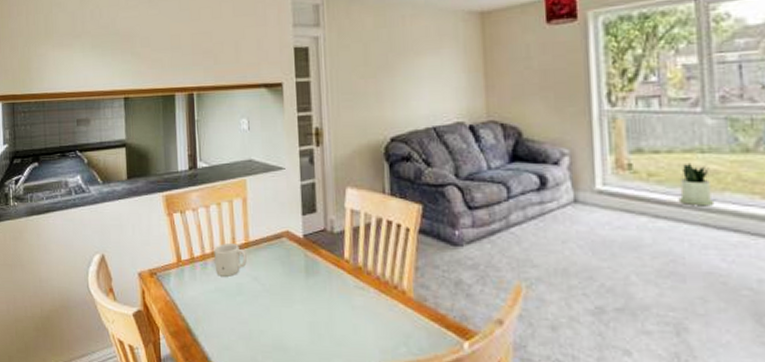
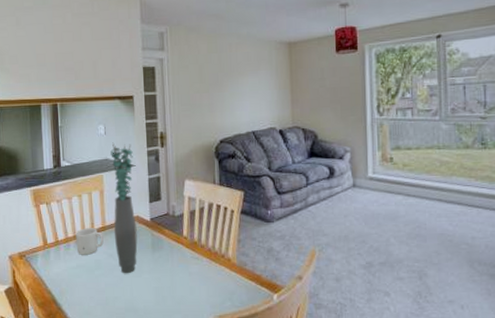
vase: none [255,139,288,302] -> present [110,142,138,273]
planter: present [678,162,715,206] -> none [423,156,446,187]

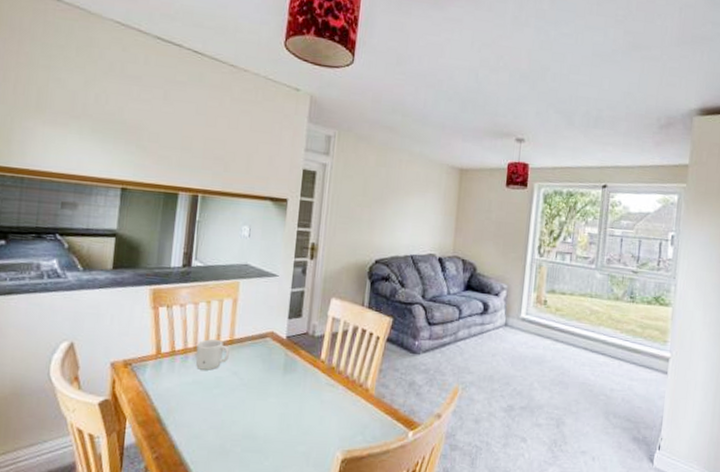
vase: present [110,142,138,273] -> none [241,247,278,395]

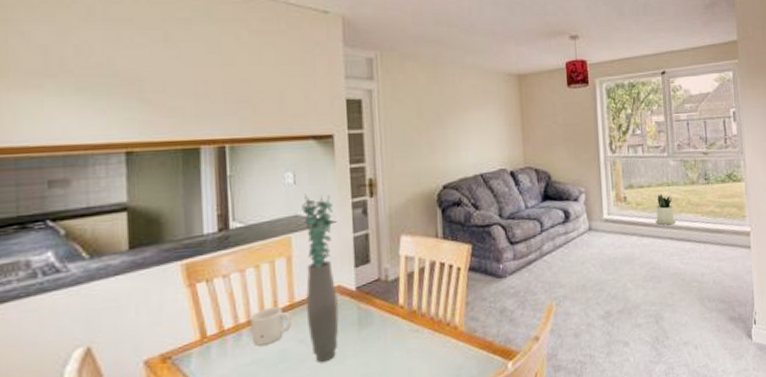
vase: none [241,247,278,395] -> present [302,193,339,362]
planter: none [572,303,594,336] -> present [655,193,676,226]

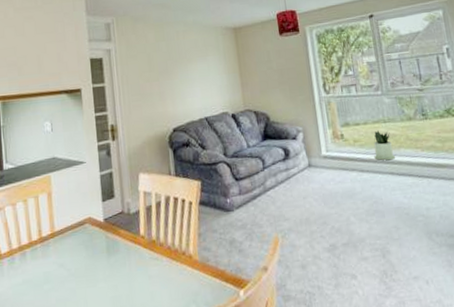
mug: present [250,306,292,346] -> none [21,235,53,269]
vase: present [302,193,339,362] -> none [58,139,91,284]

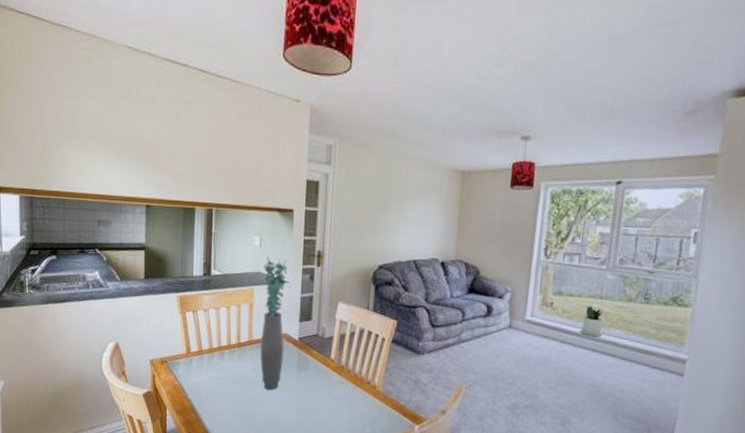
vase: none [58,139,91,284] -> present [260,256,287,390]

